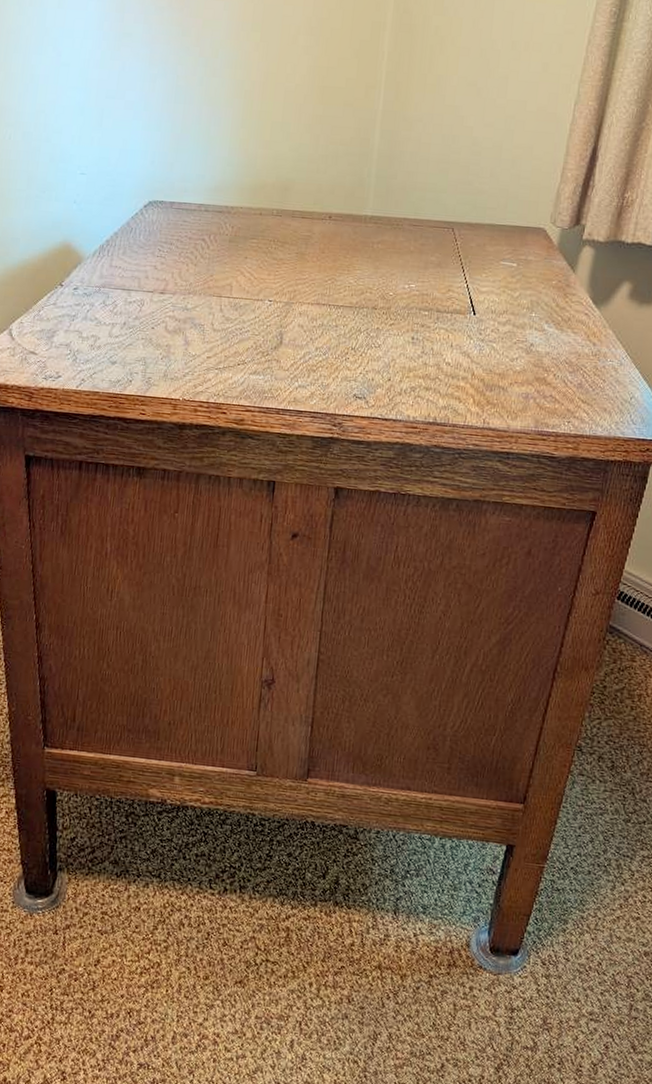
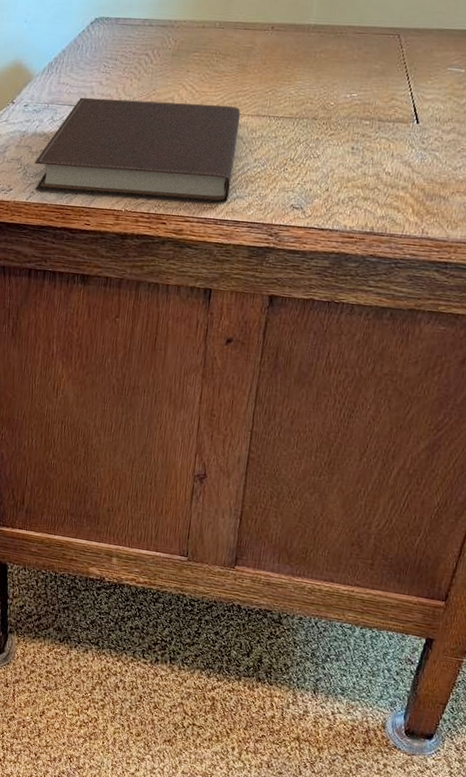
notebook: none [84,281,301,393] -> present [34,97,241,204]

